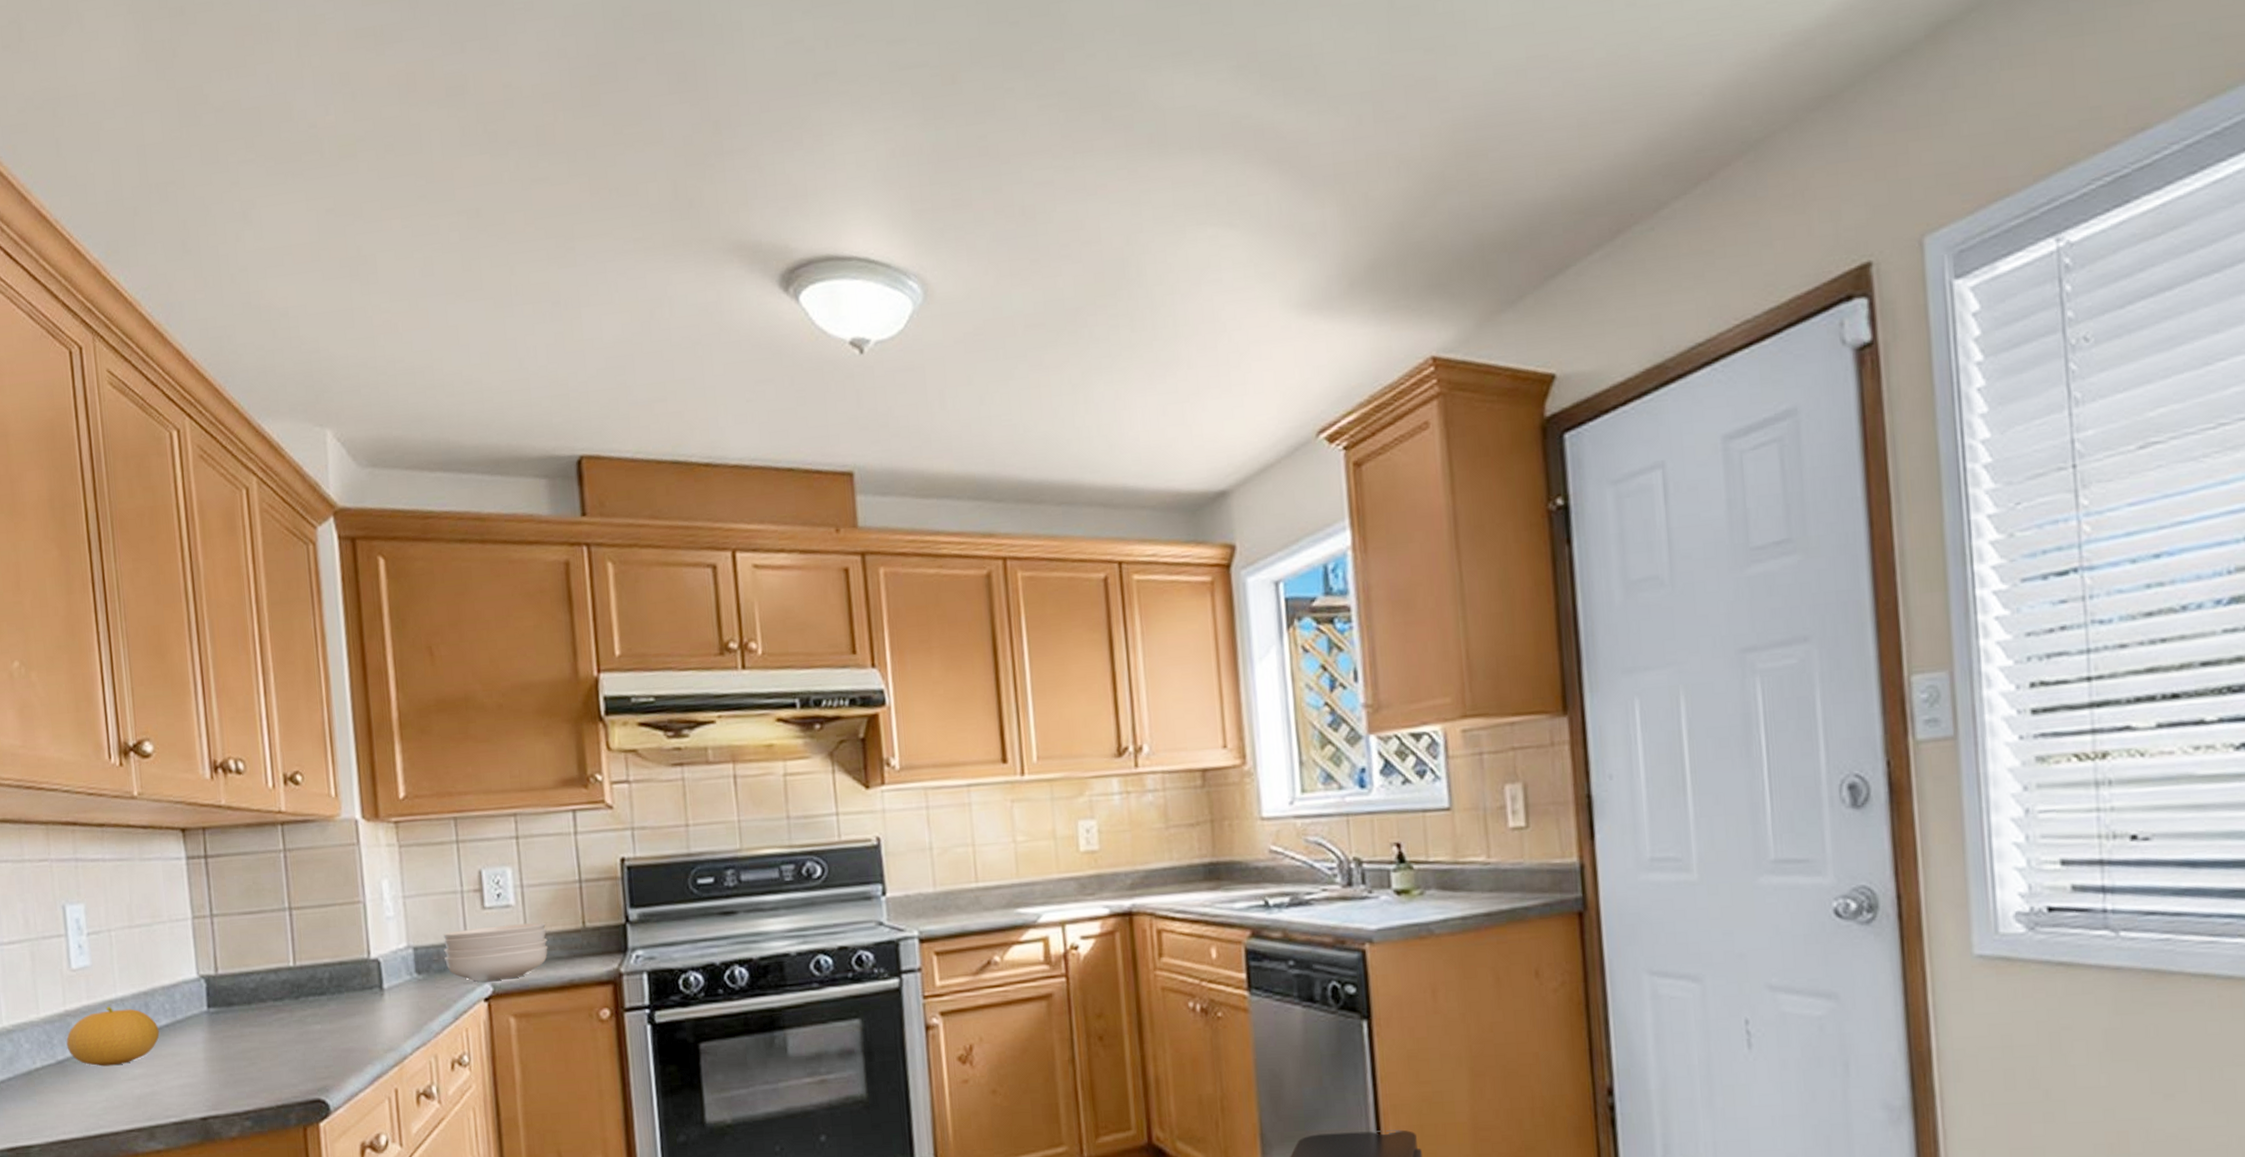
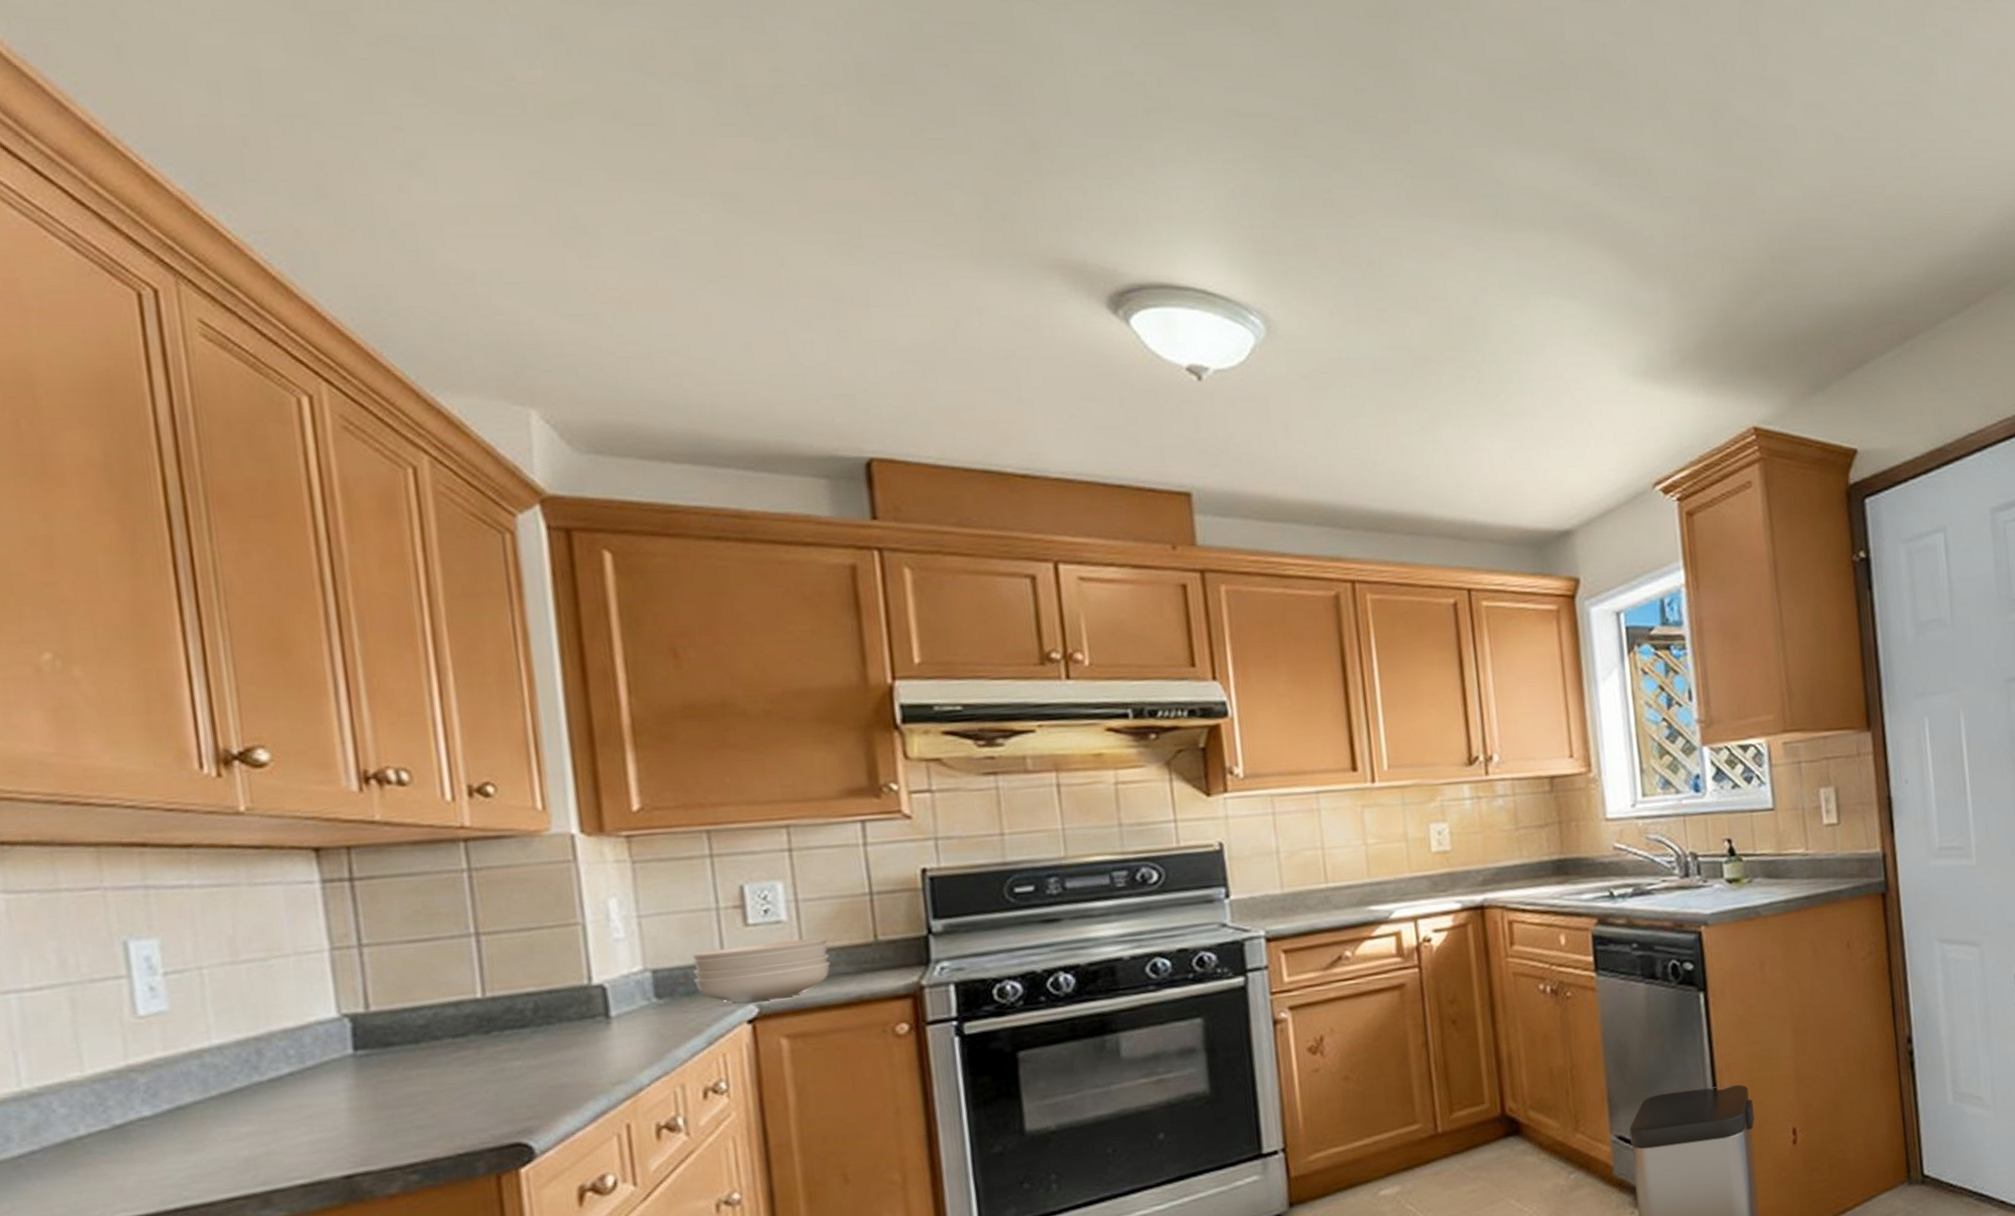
fruit: present [66,1006,160,1067] -> none [128,1057,279,1128]

